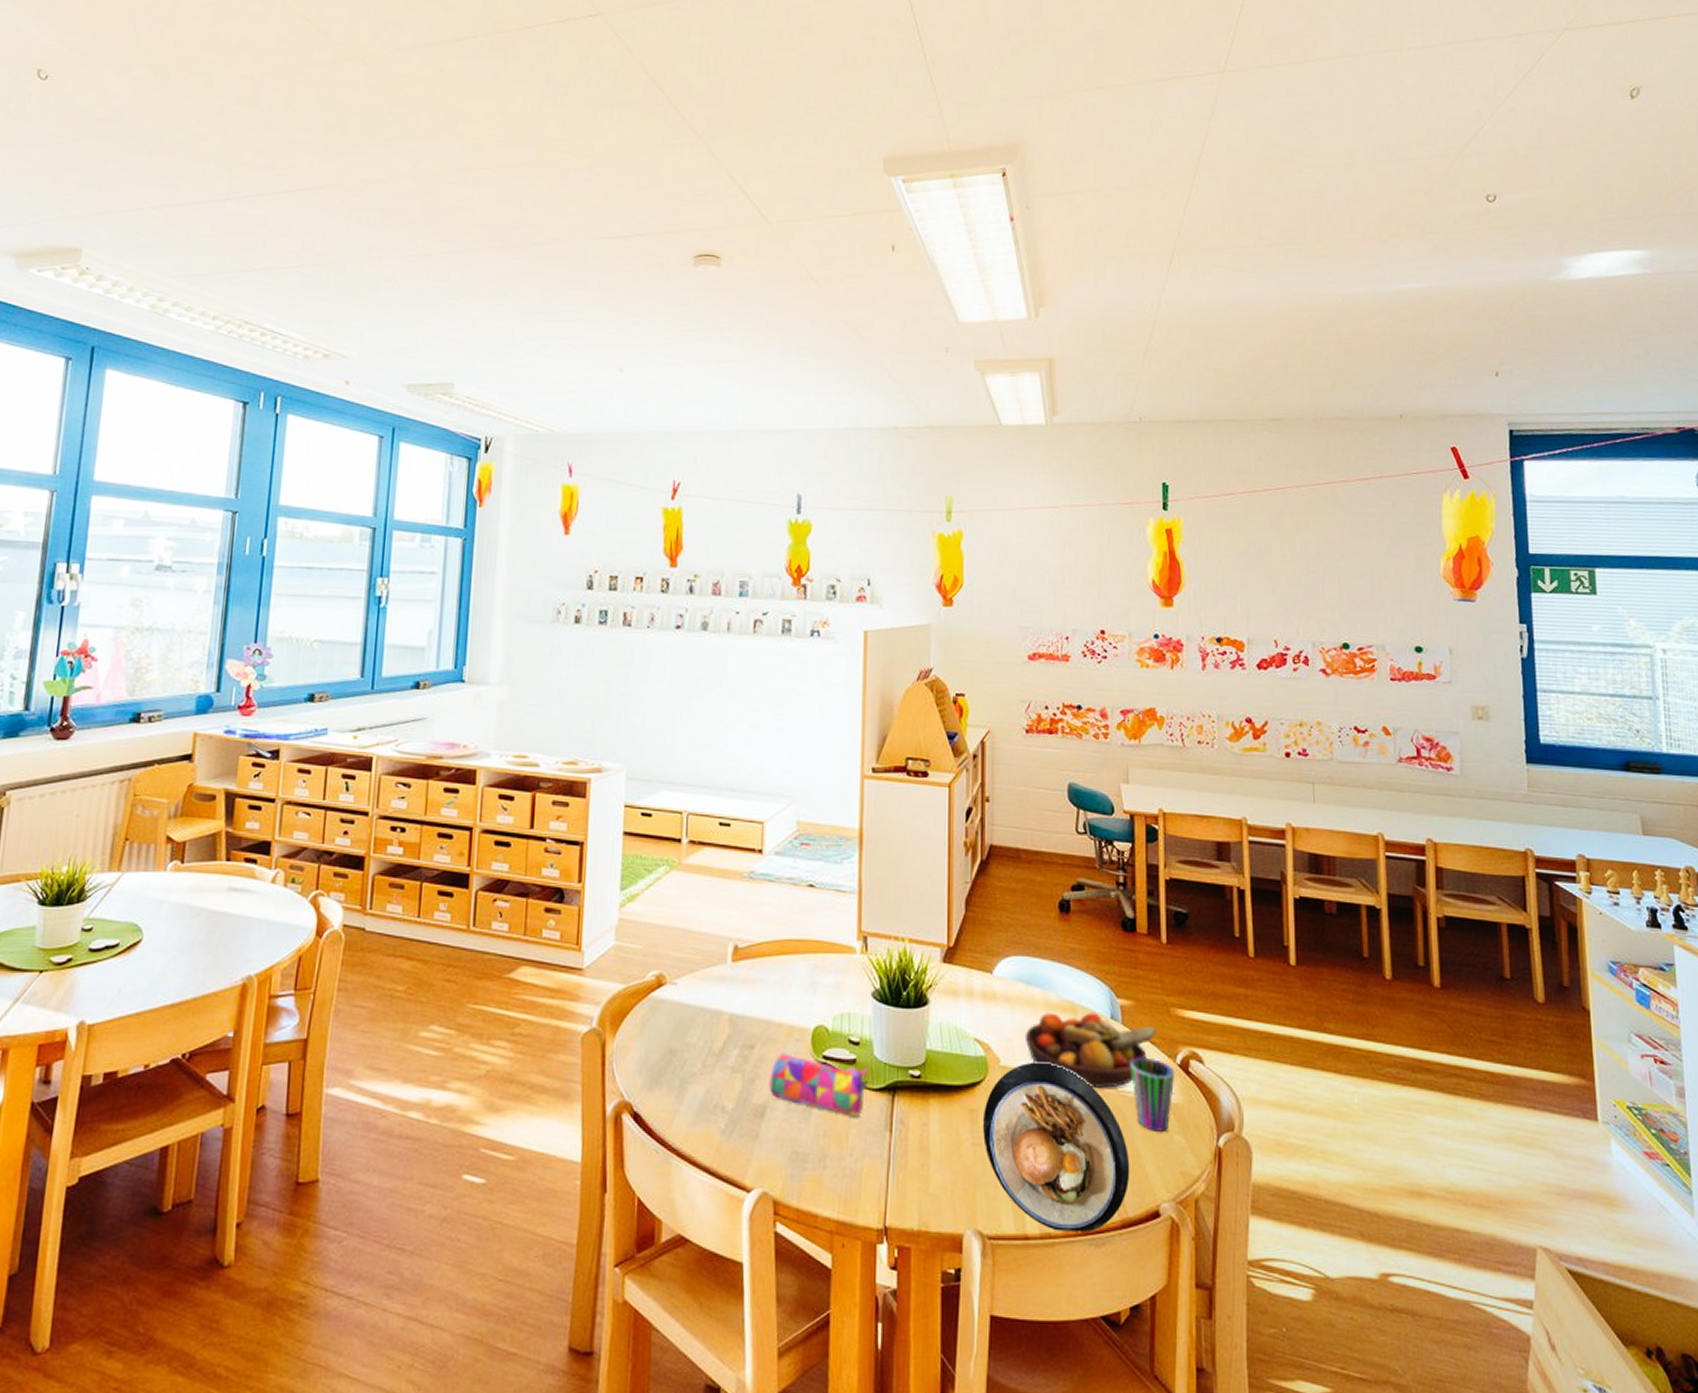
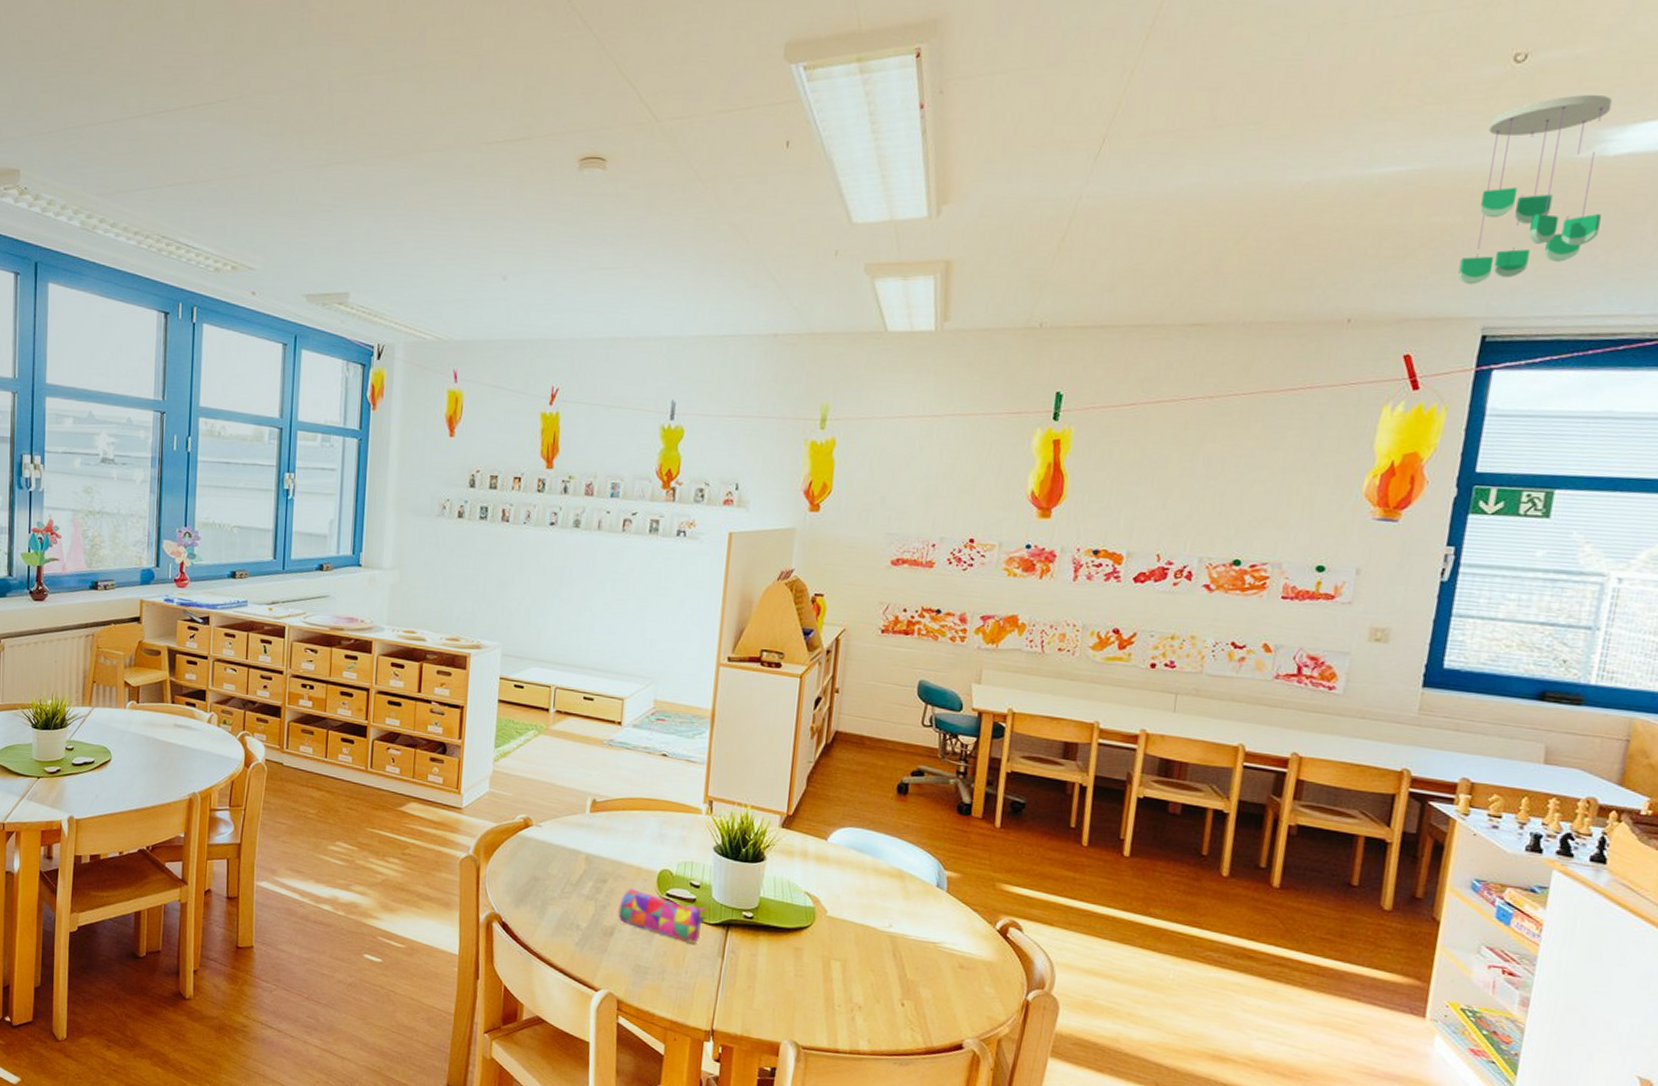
plate: present [982,1062,1130,1232] -> none [805,915,940,1054]
fruit bowl: present [1025,1012,1156,1088] -> none [852,876,979,943]
cup: present [1130,1057,1175,1133] -> none [950,920,994,983]
ceiling mobile: none [1479,230,1579,386] -> present [1458,95,1613,285]

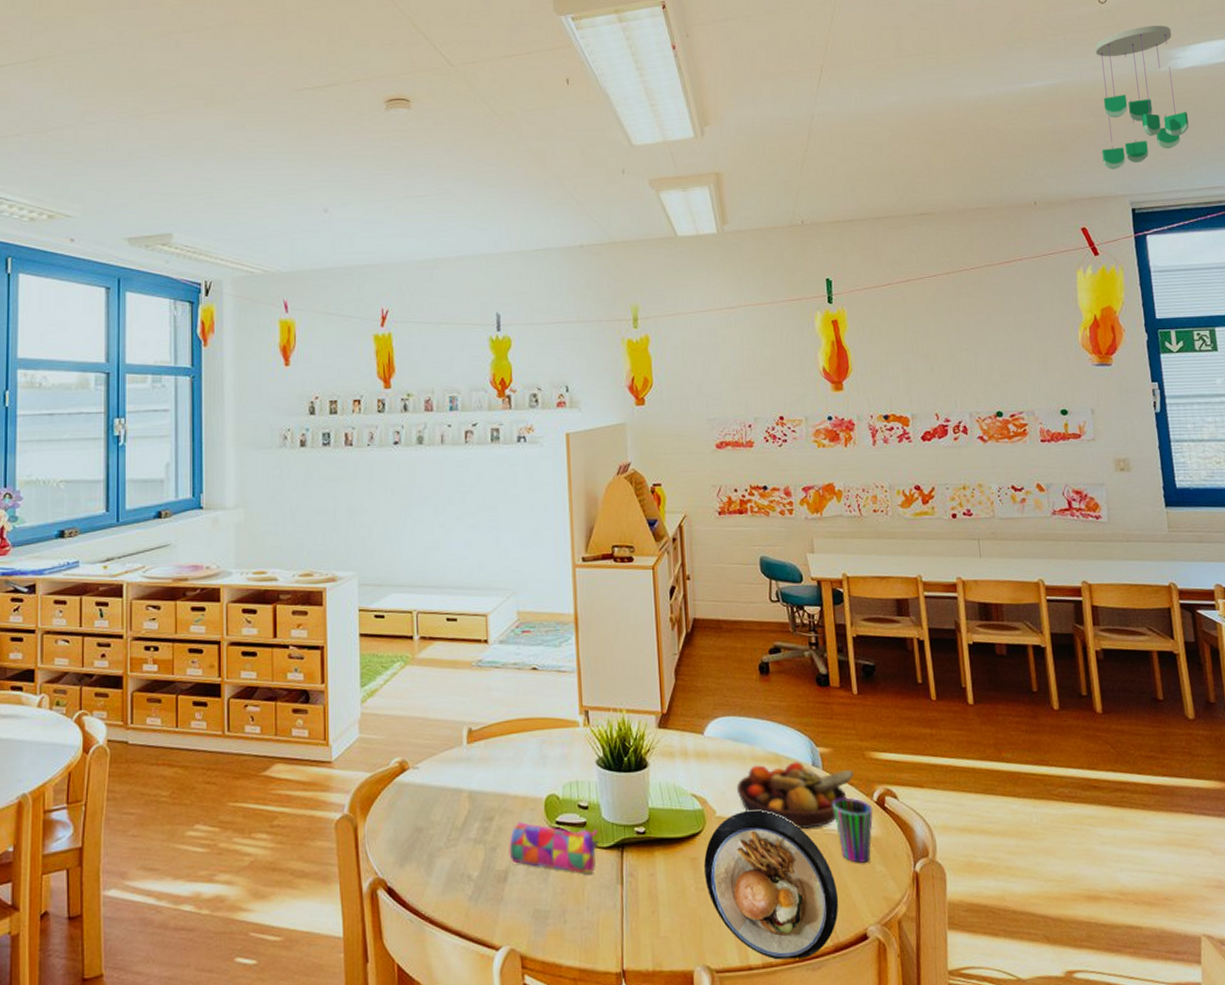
plate: none [805,915,940,1054] -> present [704,810,839,960]
fruit bowl: none [852,876,979,943] -> present [736,761,853,829]
cup: none [950,920,994,983] -> present [832,797,873,864]

